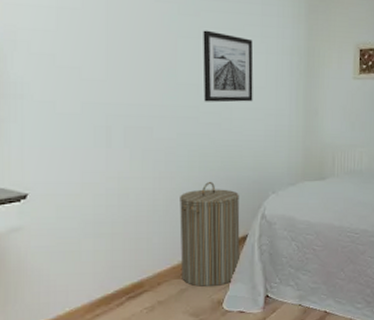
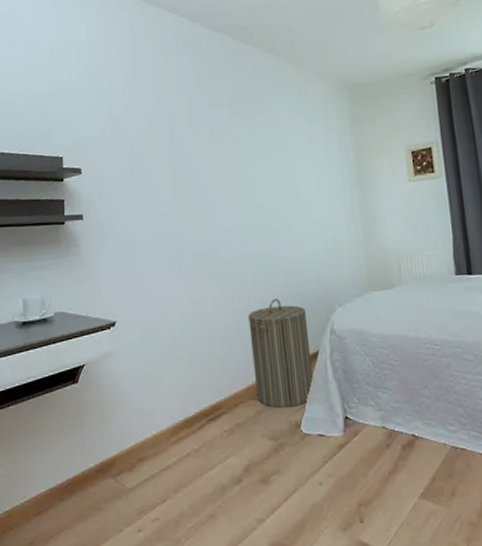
wall art: present [203,30,254,103] -> none [256,155,309,222]

